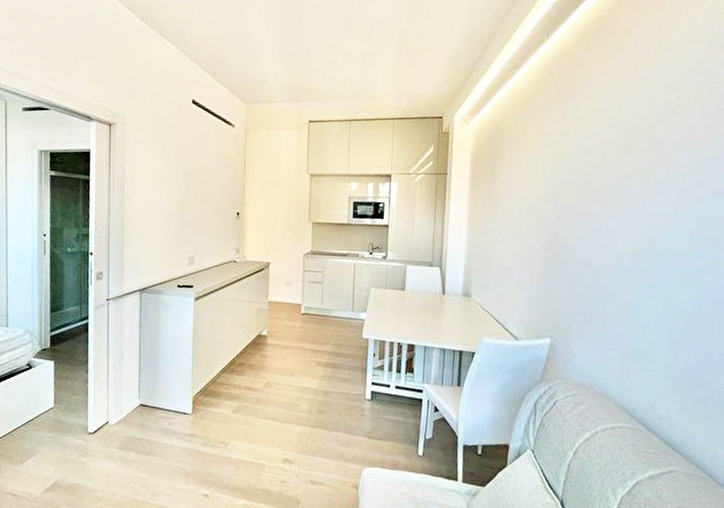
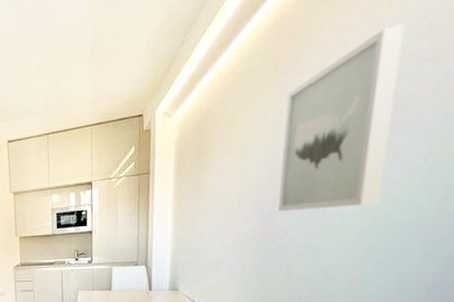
wall art: none [561,78,657,232] -> present [277,24,405,211]

